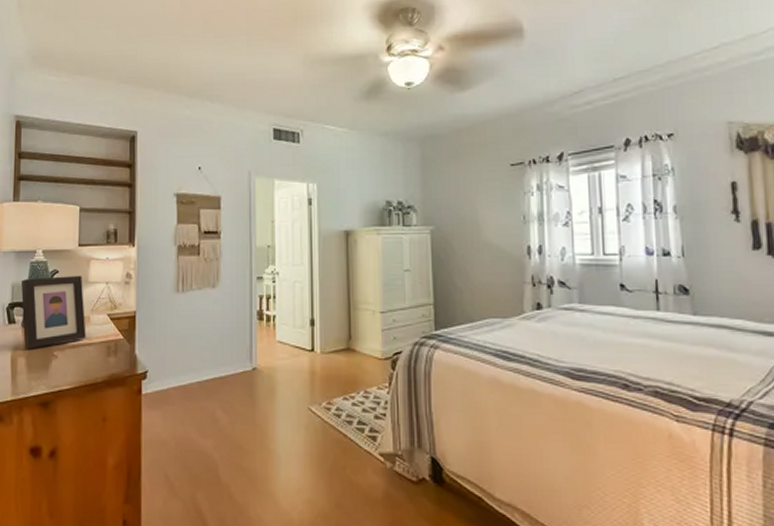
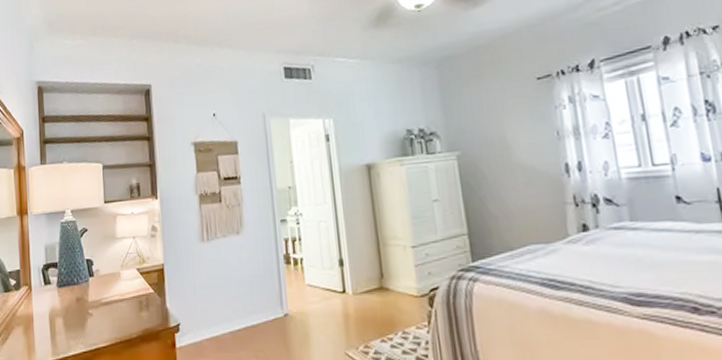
picture frame: present [21,275,86,349] -> none [54,231,118,309]

